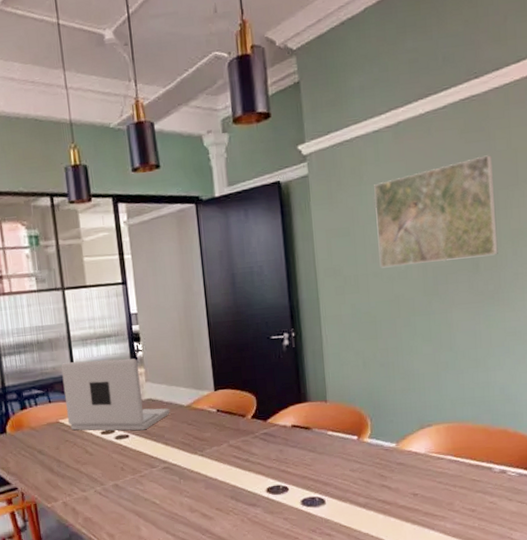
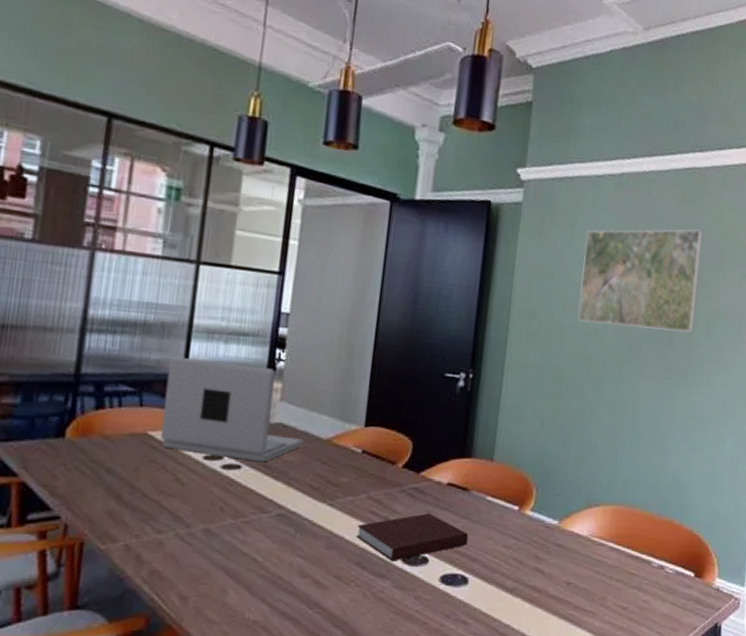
notebook: none [225,452,319,493] -> present [356,513,469,561]

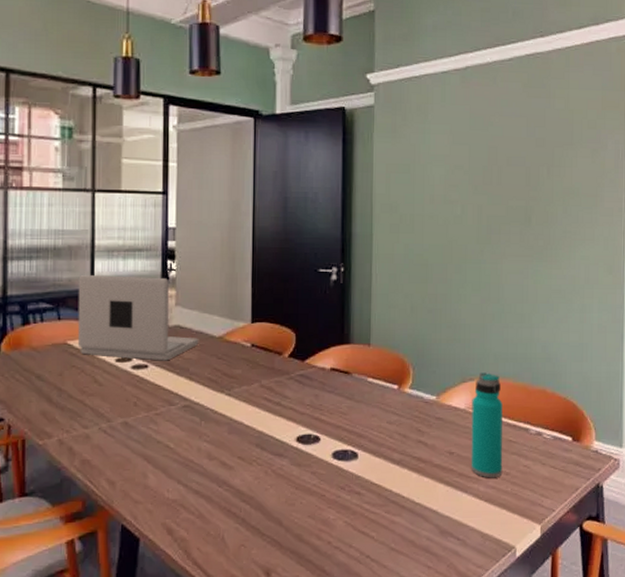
notebook: present [356,513,469,561] -> none [253,397,354,441]
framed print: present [577,229,704,333] -> none [436,112,551,211]
water bottle: none [587,498,627,613] -> present [470,373,503,478]

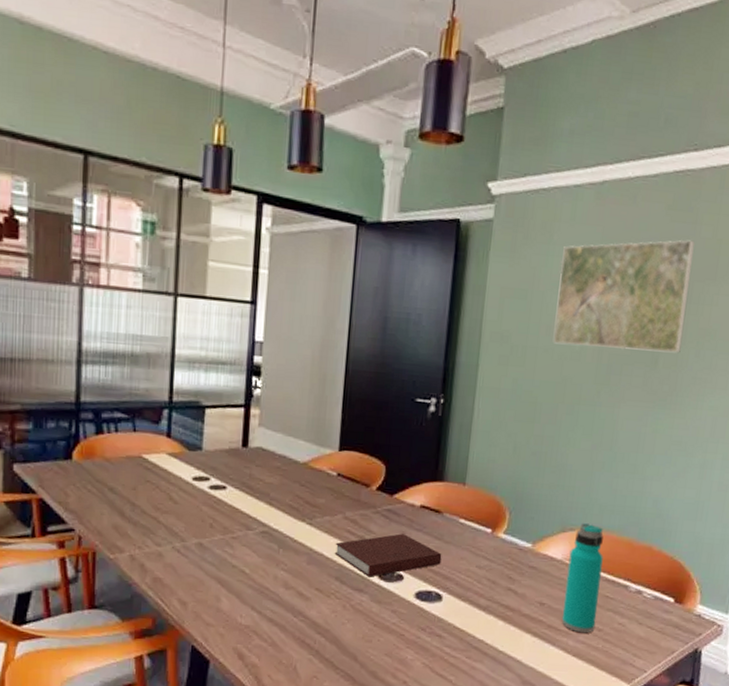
laptop: present [77,274,199,361] -> none [153,385,282,484]
notebook: none [253,397,354,441] -> present [334,534,442,577]
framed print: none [436,112,551,211] -> present [552,239,696,353]

